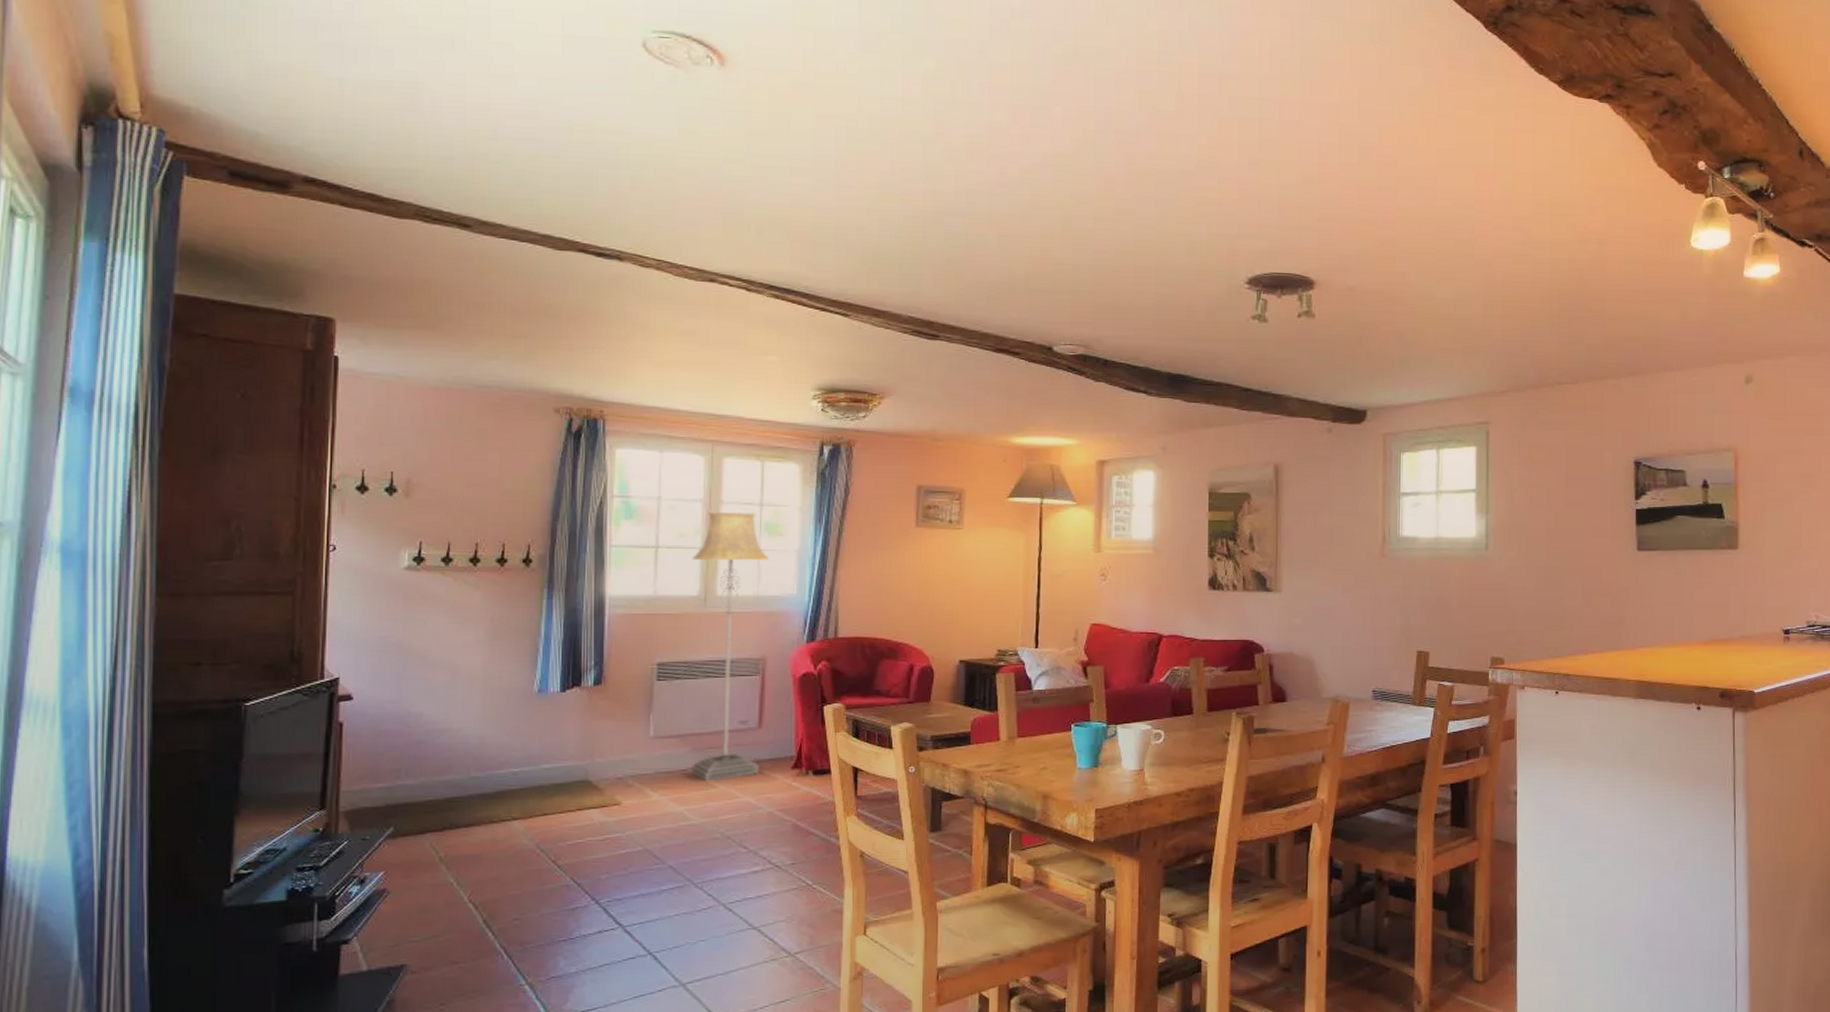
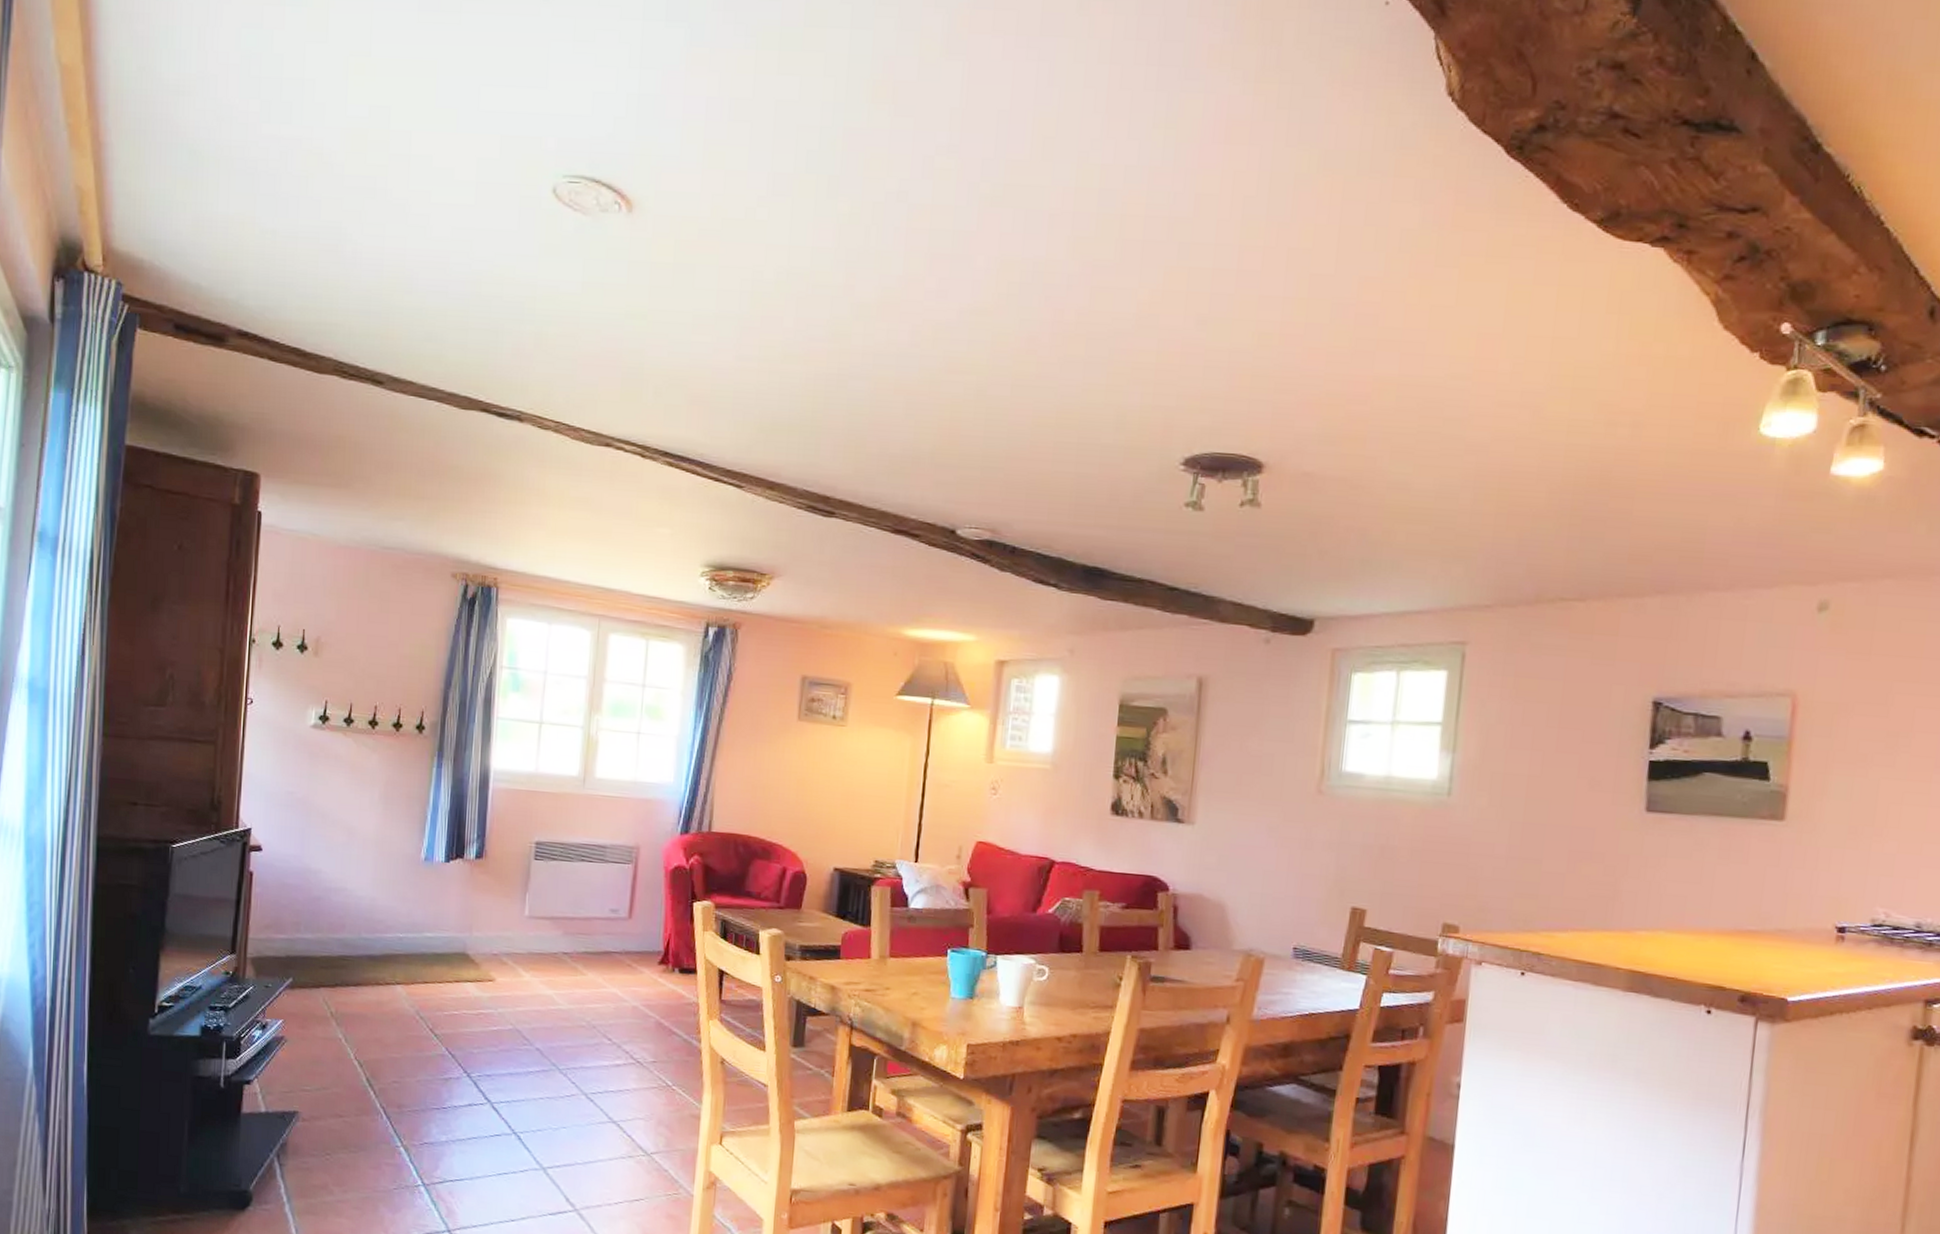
floor lamp: present [690,512,768,781] -> none [561,690,648,968]

